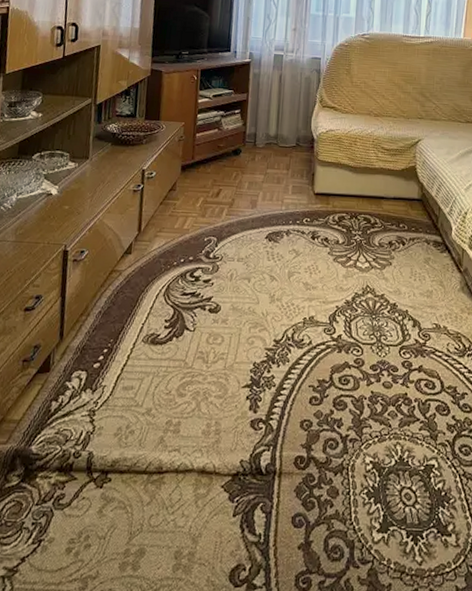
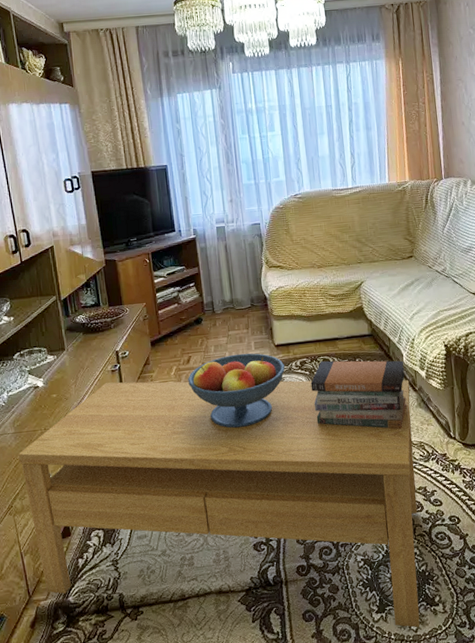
coffee table: none [8,202,455,560] -> present [18,380,420,628]
fruit bowl: none [213,195,321,280] -> present [188,353,285,428]
book stack: none [345,220,452,313] -> present [310,360,407,429]

